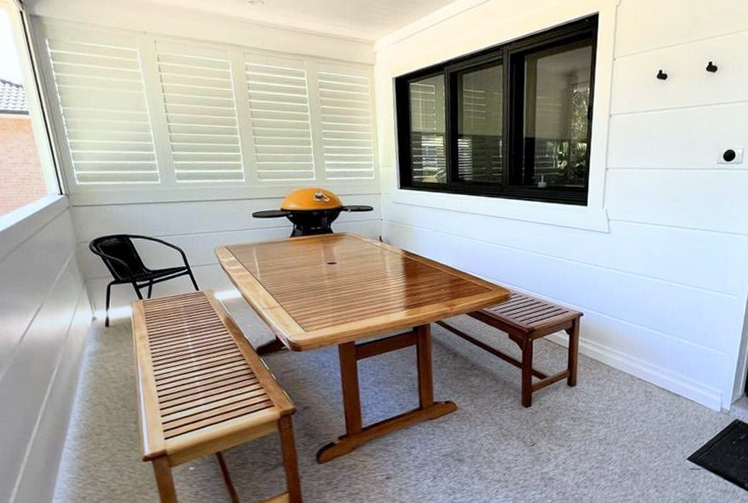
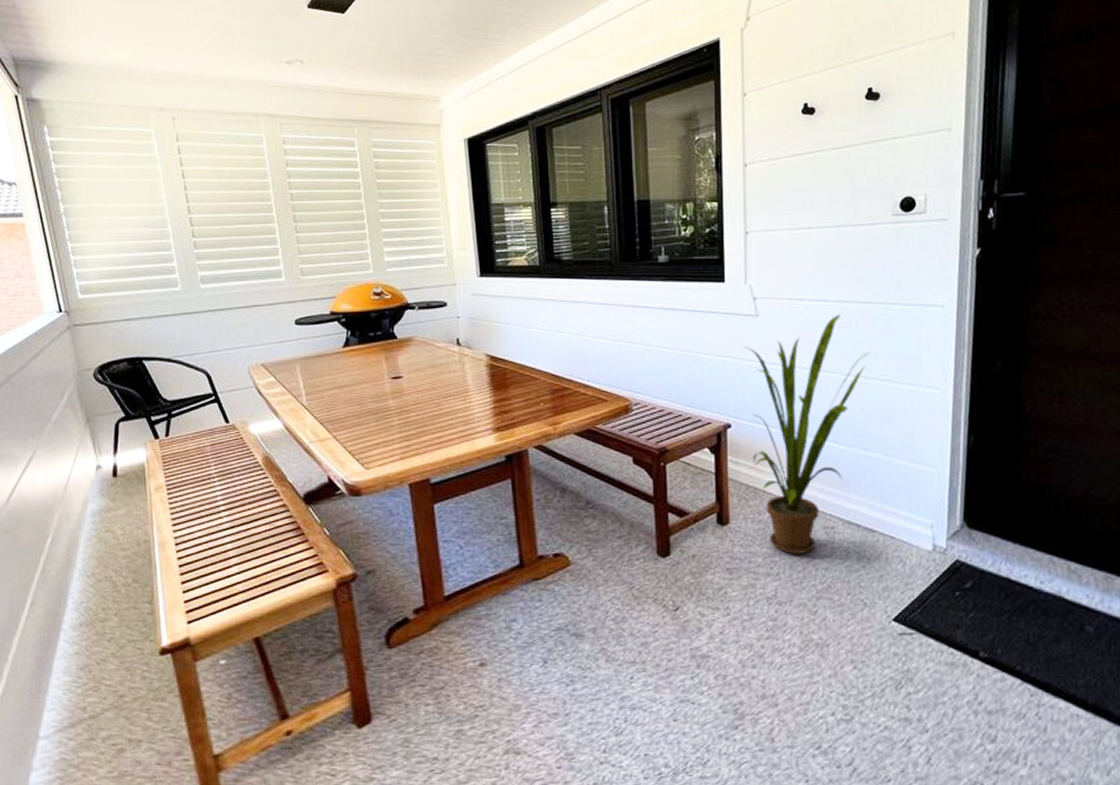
house plant: none [596,236,690,411] -> present [742,314,869,555]

